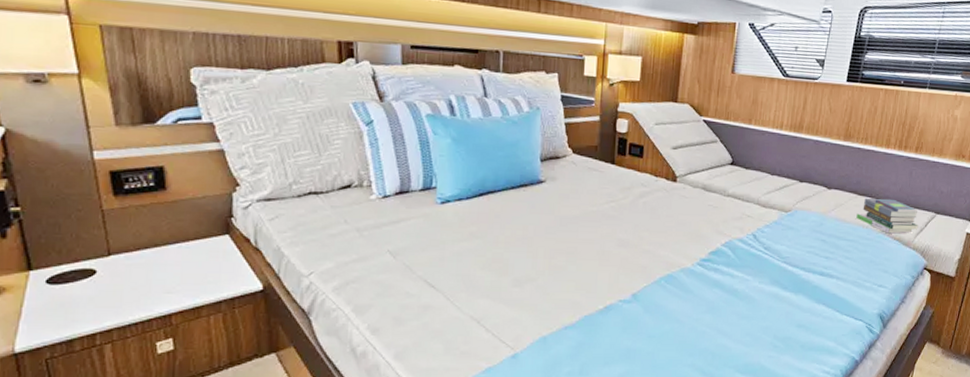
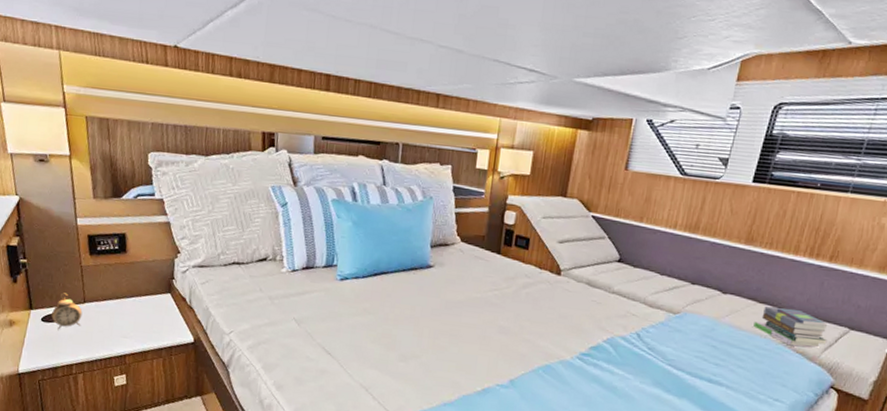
alarm clock: none [61,245,107,294] -> present [51,293,83,331]

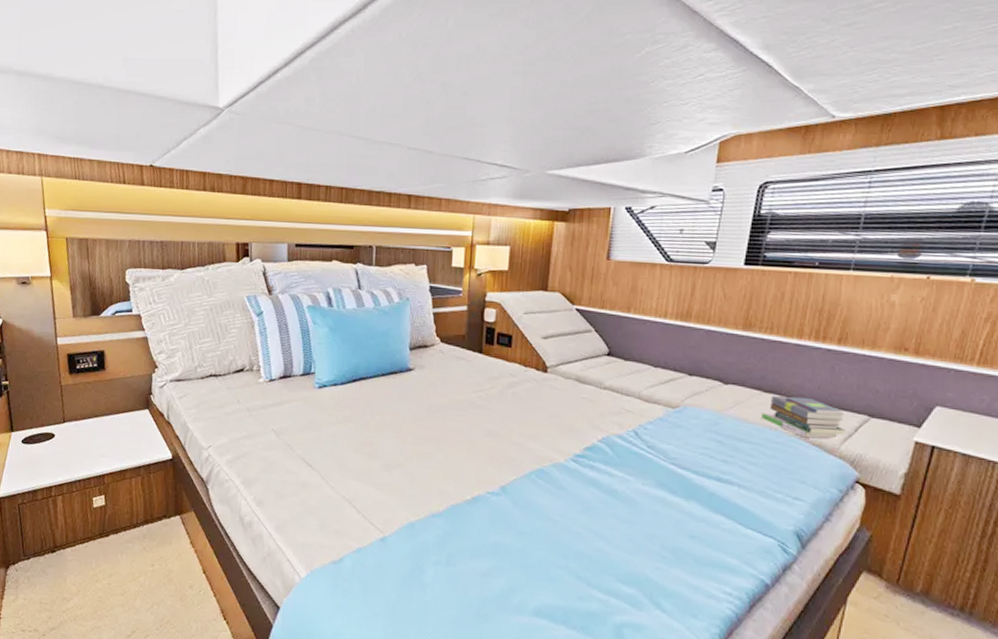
alarm clock: present [51,293,83,331] -> none [31,413,62,453]

